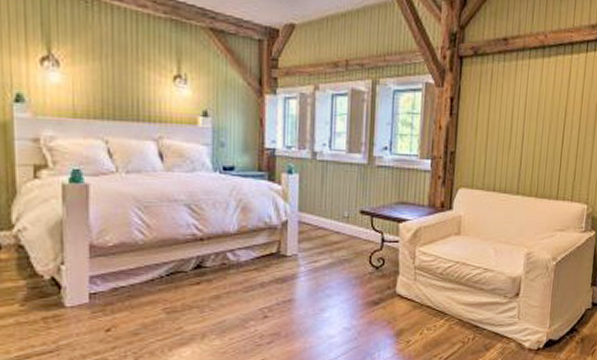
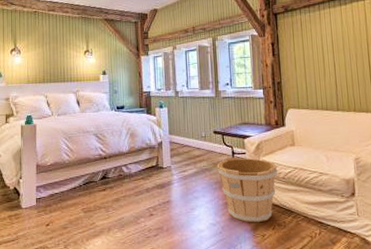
wooden bucket: none [361,245,436,327] -> present [218,157,278,223]

